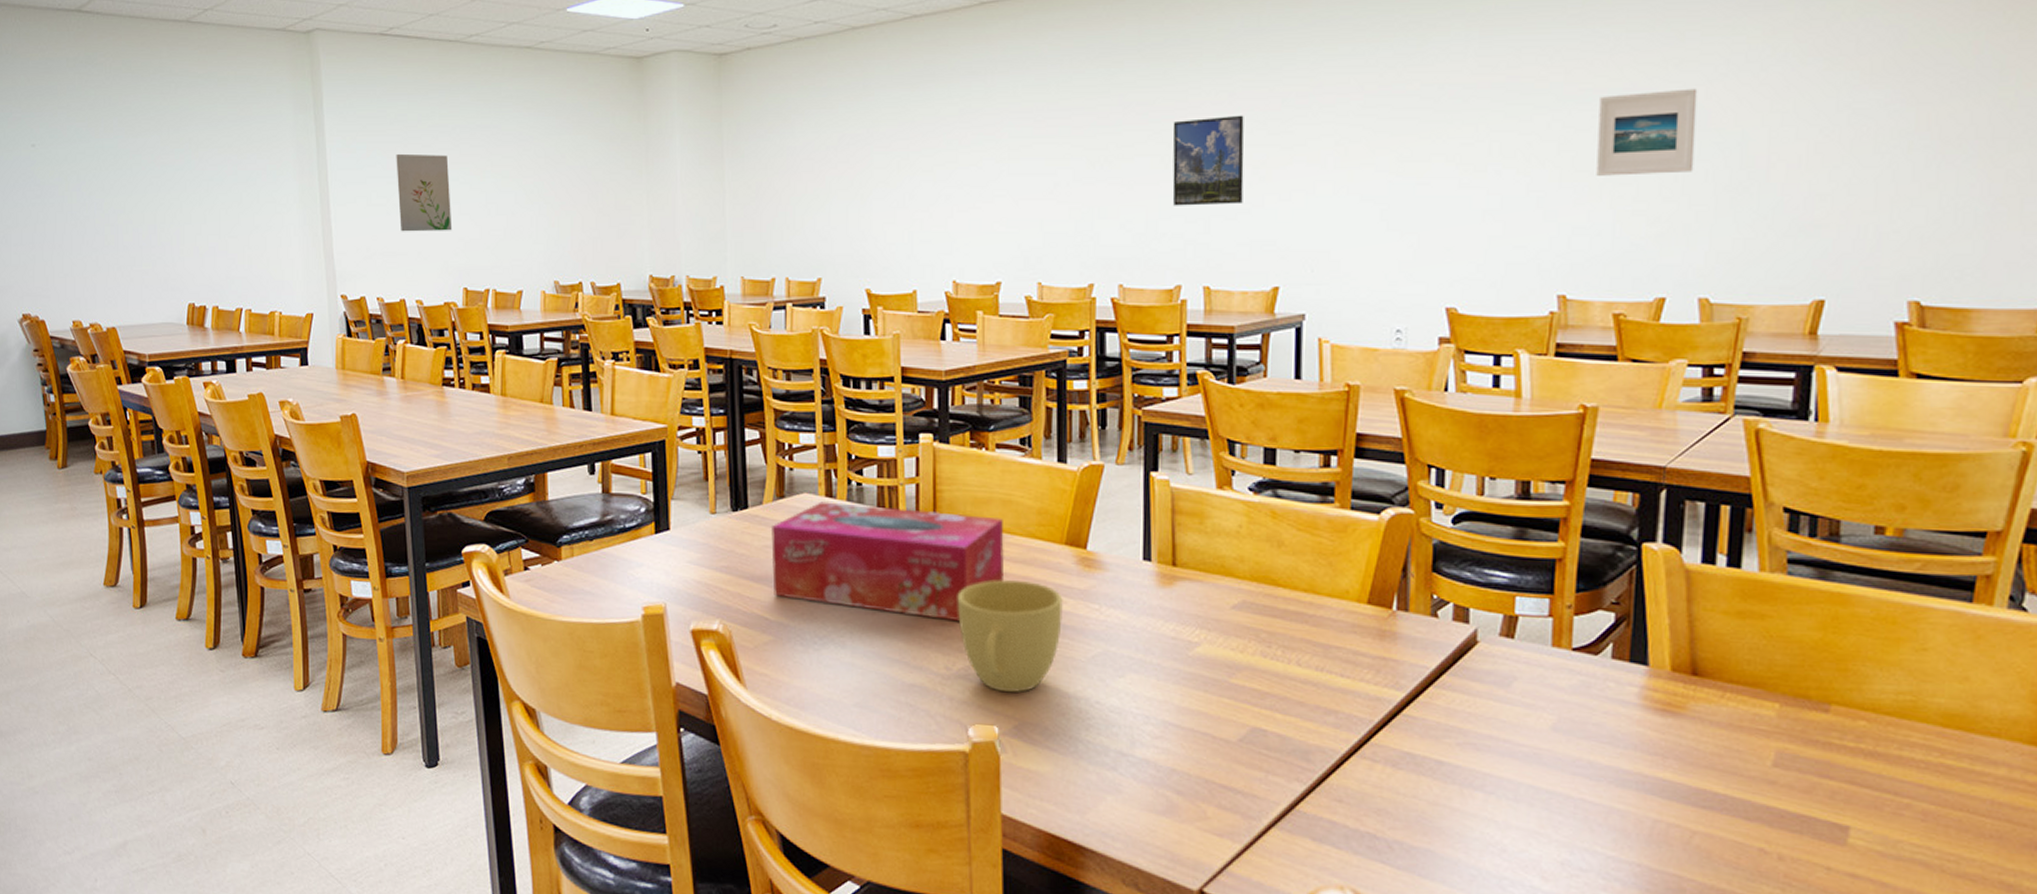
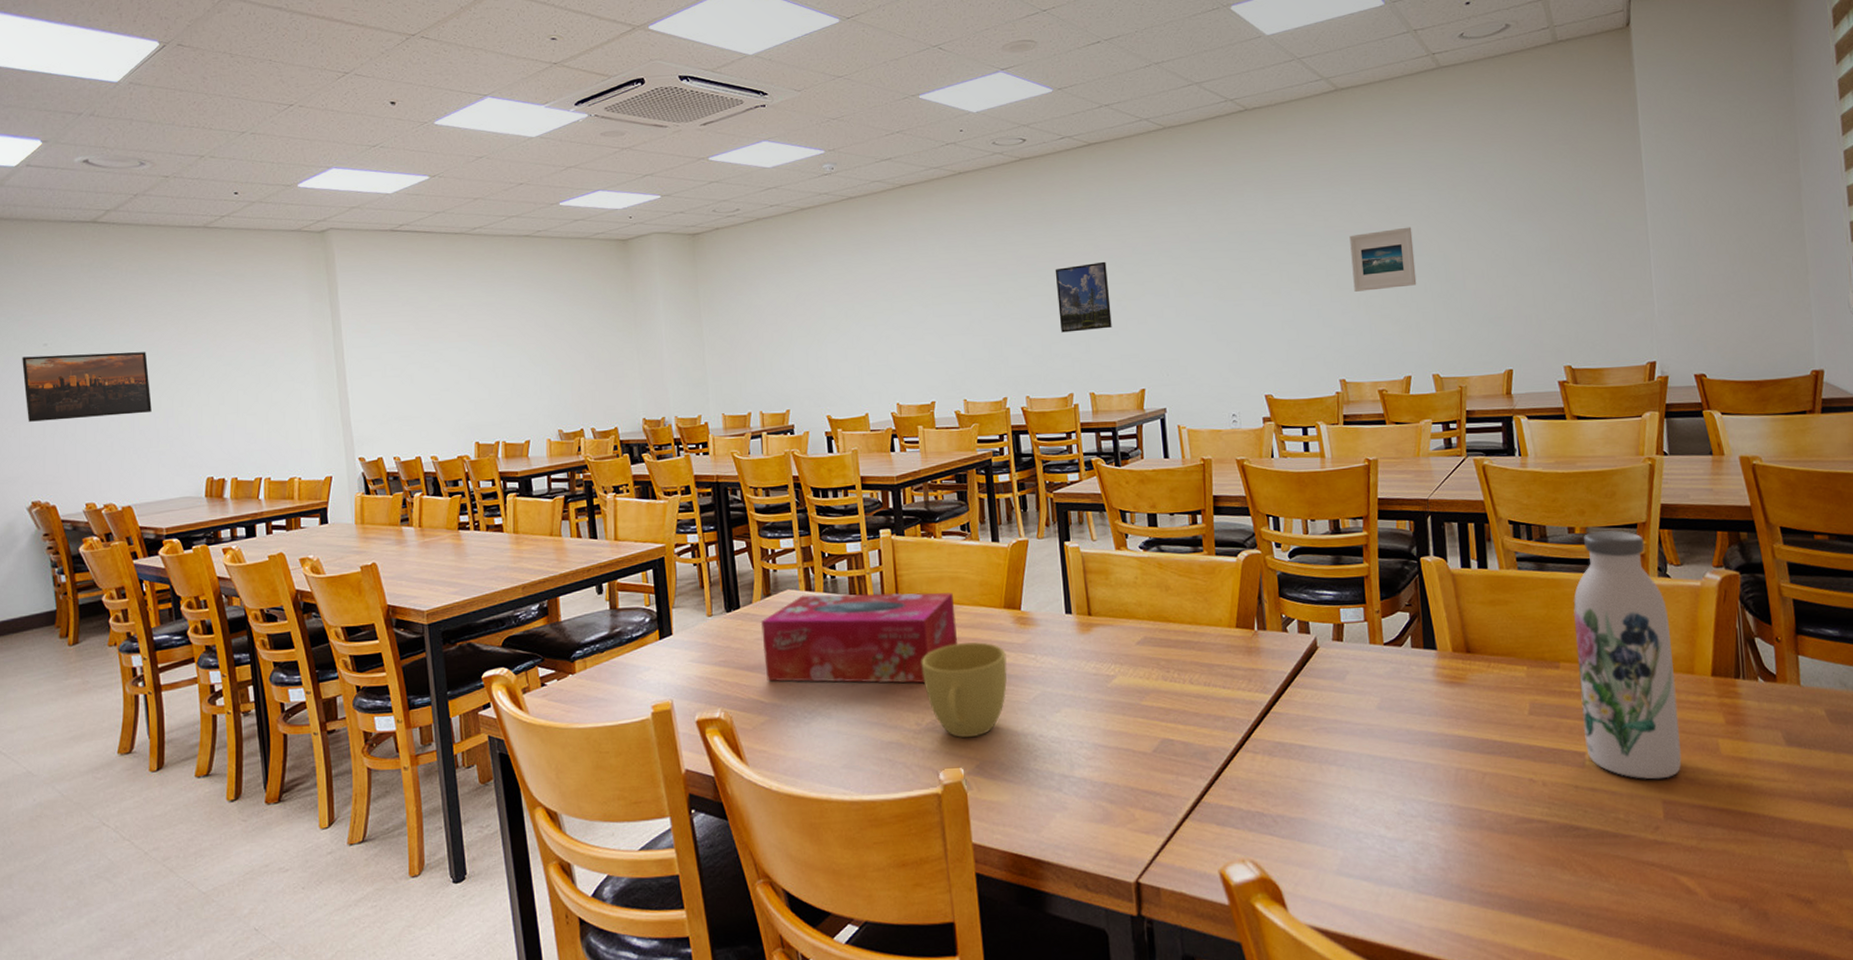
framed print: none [12,157,135,229] -> present [22,352,152,422]
wall art: present [396,153,452,232] -> none [408,329,463,398]
water bottle: none [1851,536,2014,878] -> present [1573,530,1682,780]

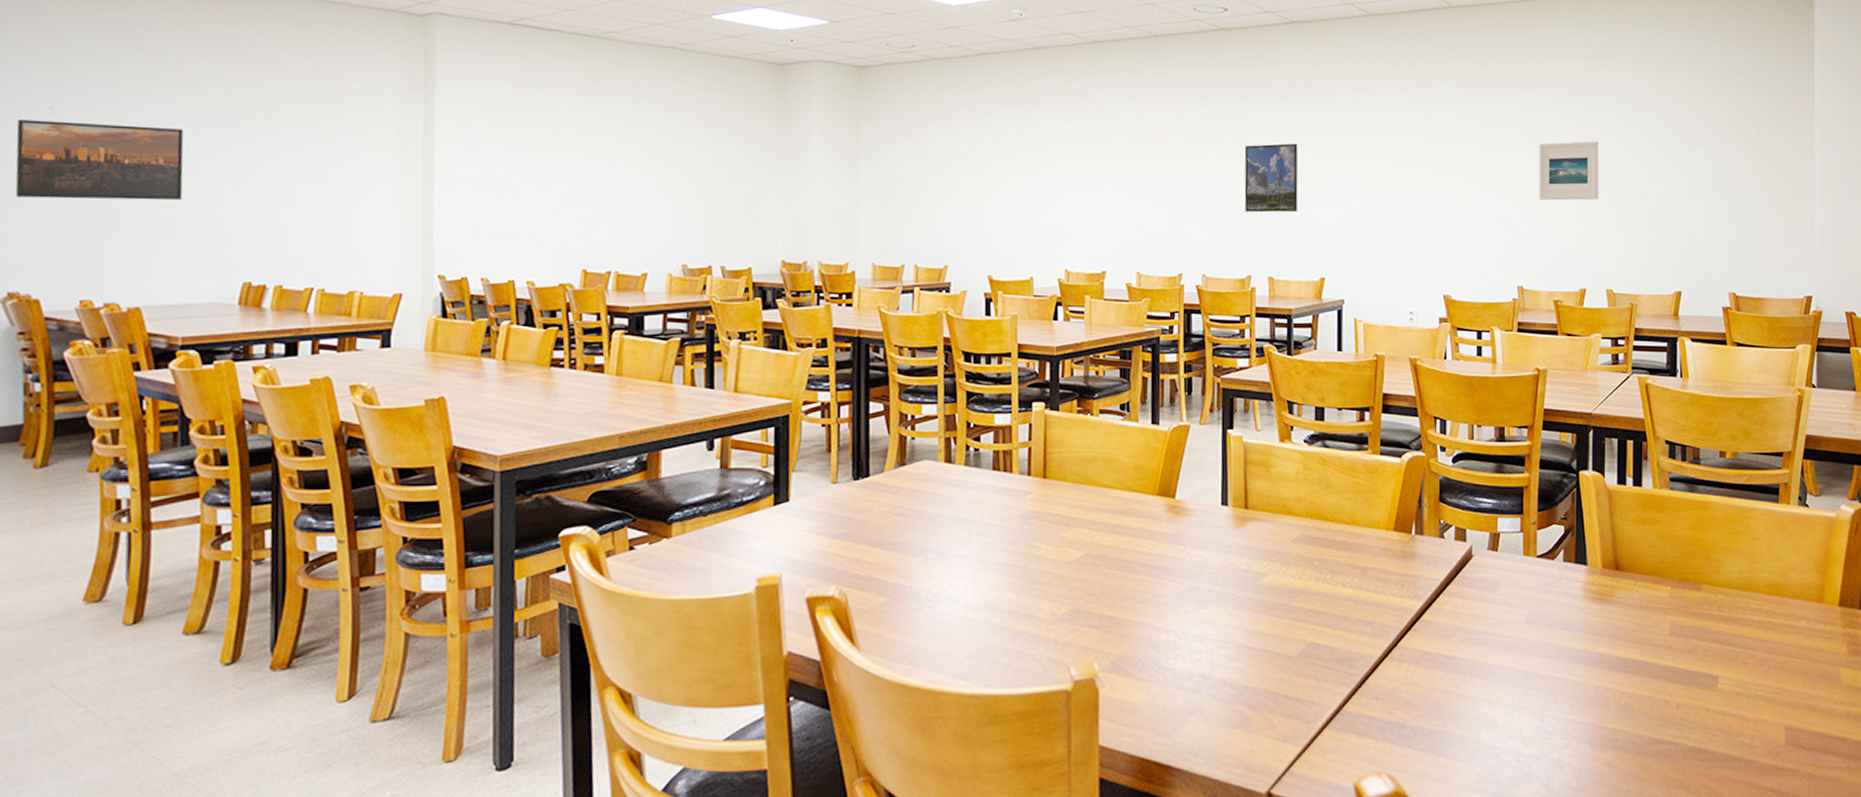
tissue box: present [760,592,958,683] -> none [890,467,1106,569]
cup: present [921,642,1007,737] -> none [1063,530,1155,631]
water bottle: present [1573,530,1682,780] -> none [1718,457,1807,706]

